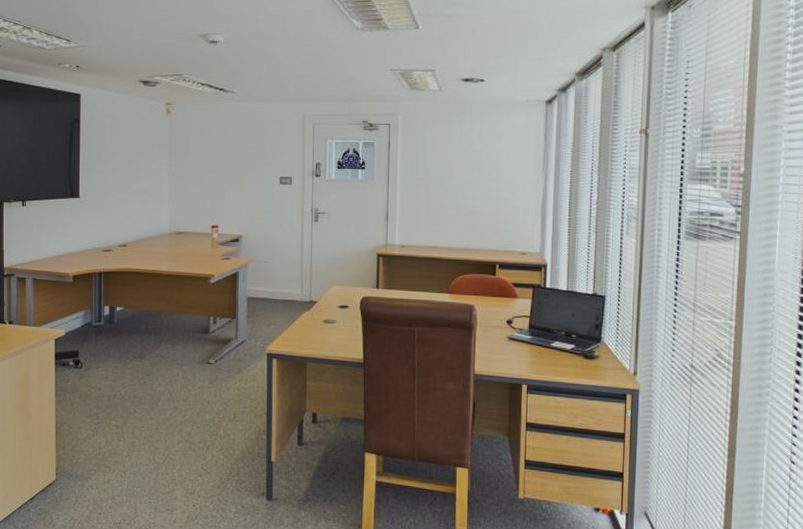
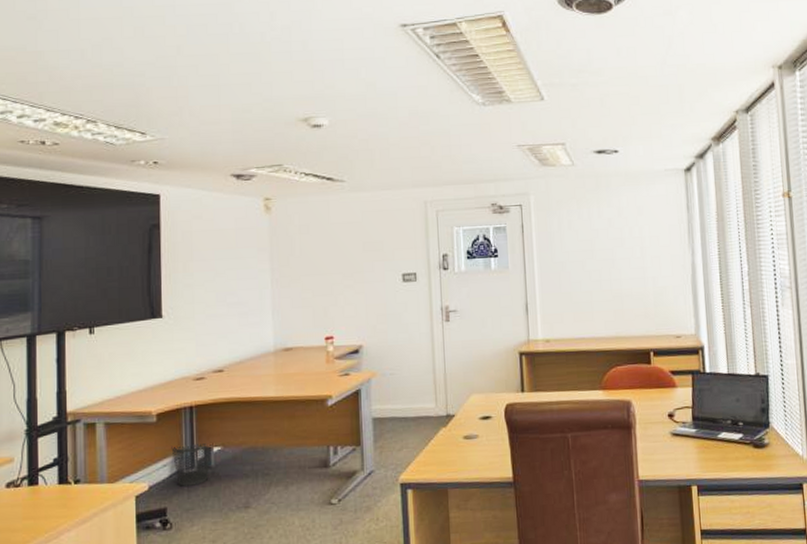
wastebasket: none [84,302,116,337] -> present [171,443,212,487]

